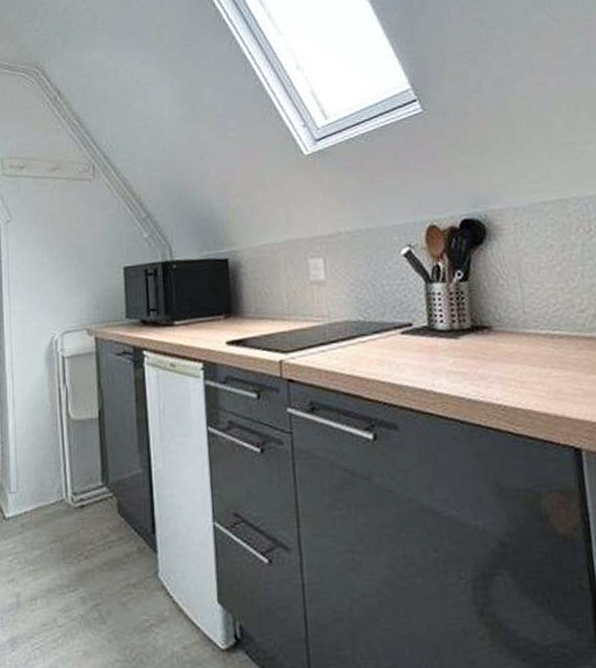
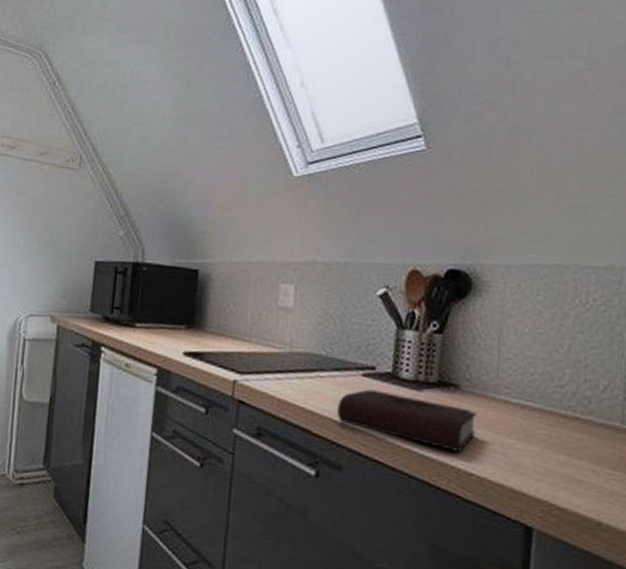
book: none [383,345,515,390] -> present [337,389,478,452]

